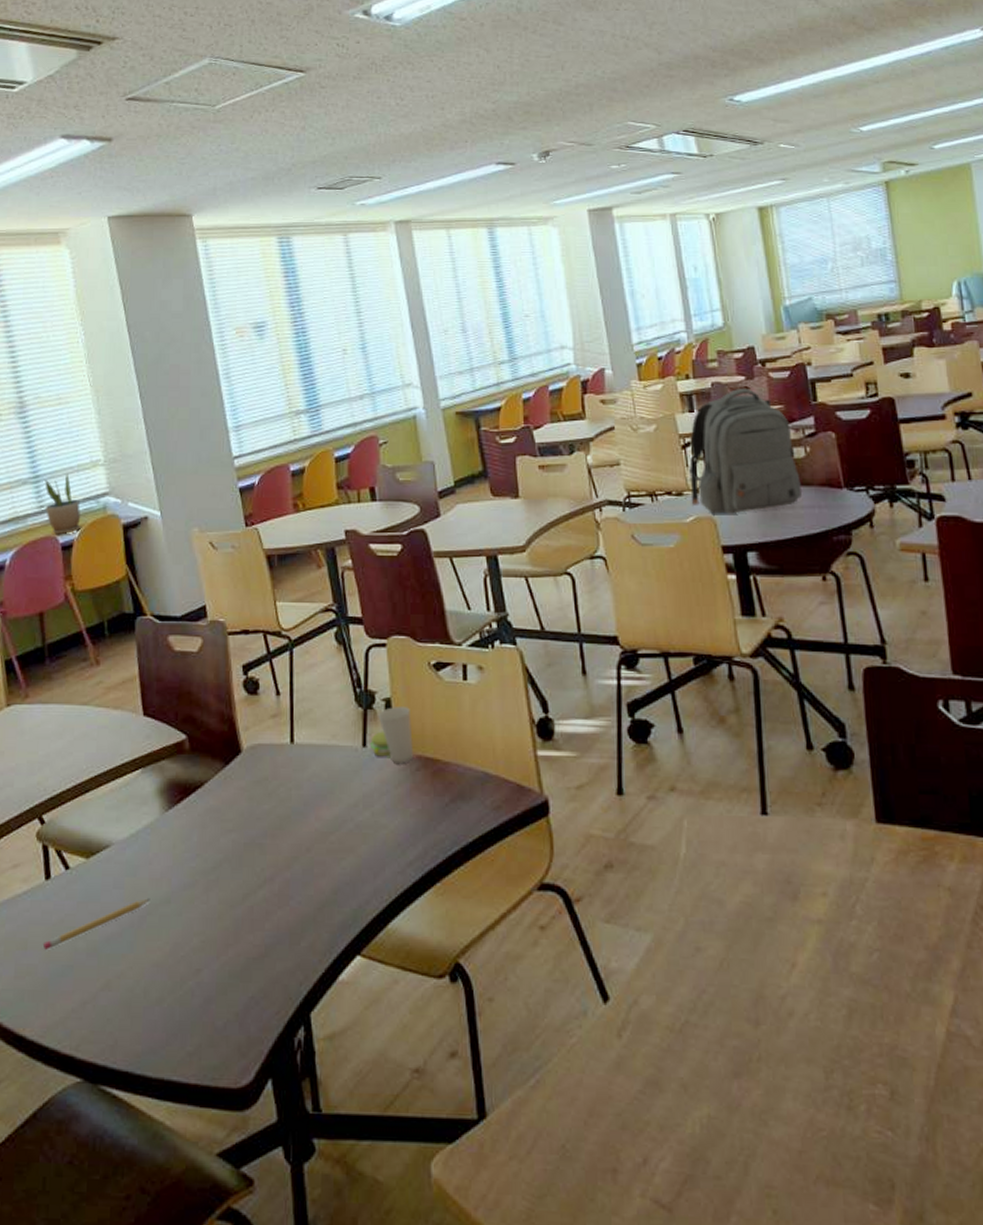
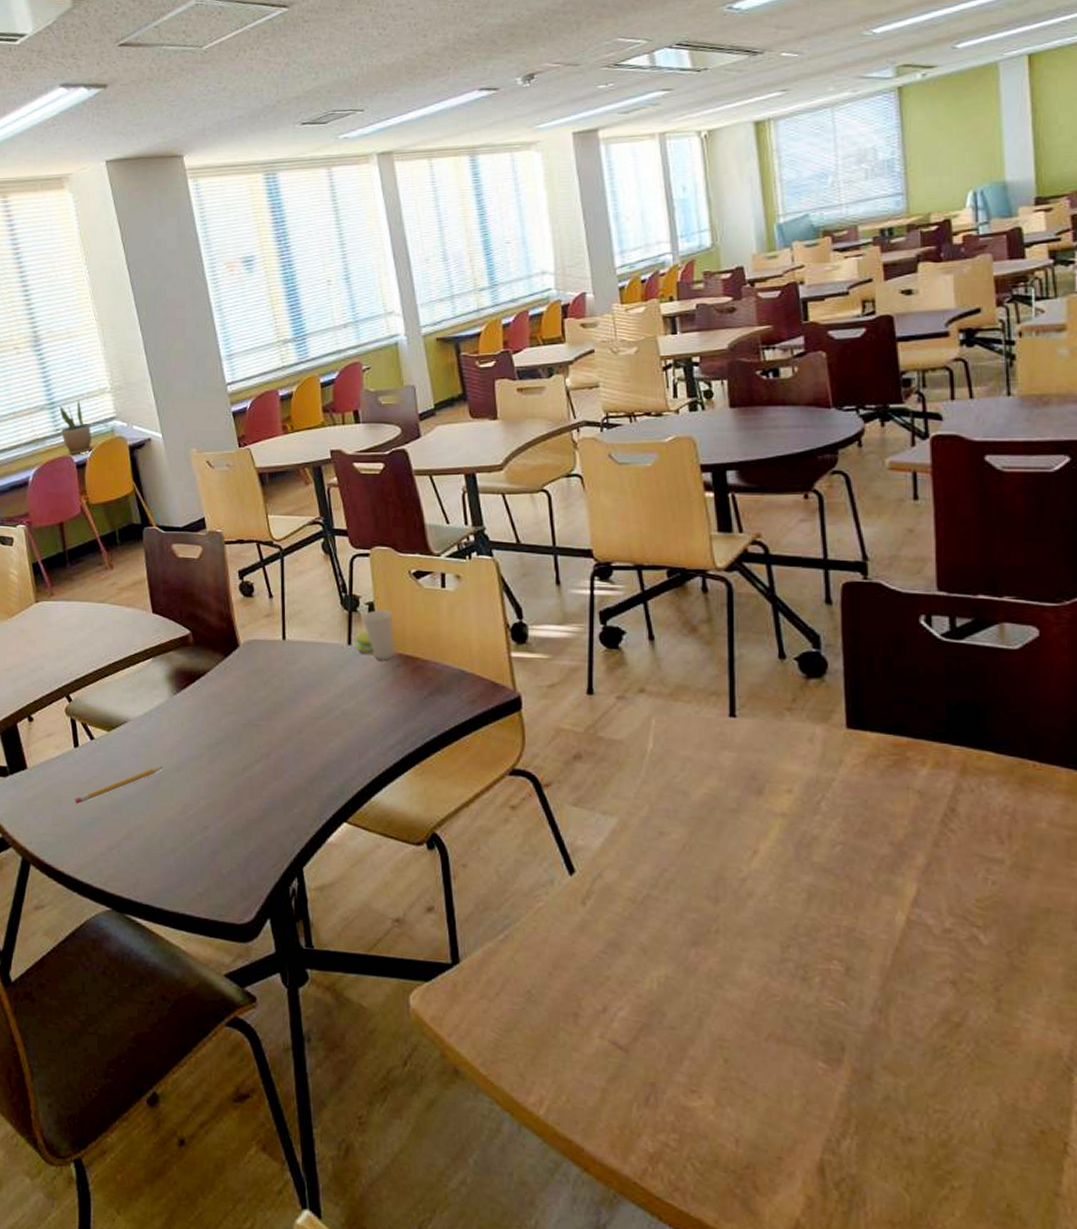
backpack: present [689,389,802,514] -> none [670,310,786,434]

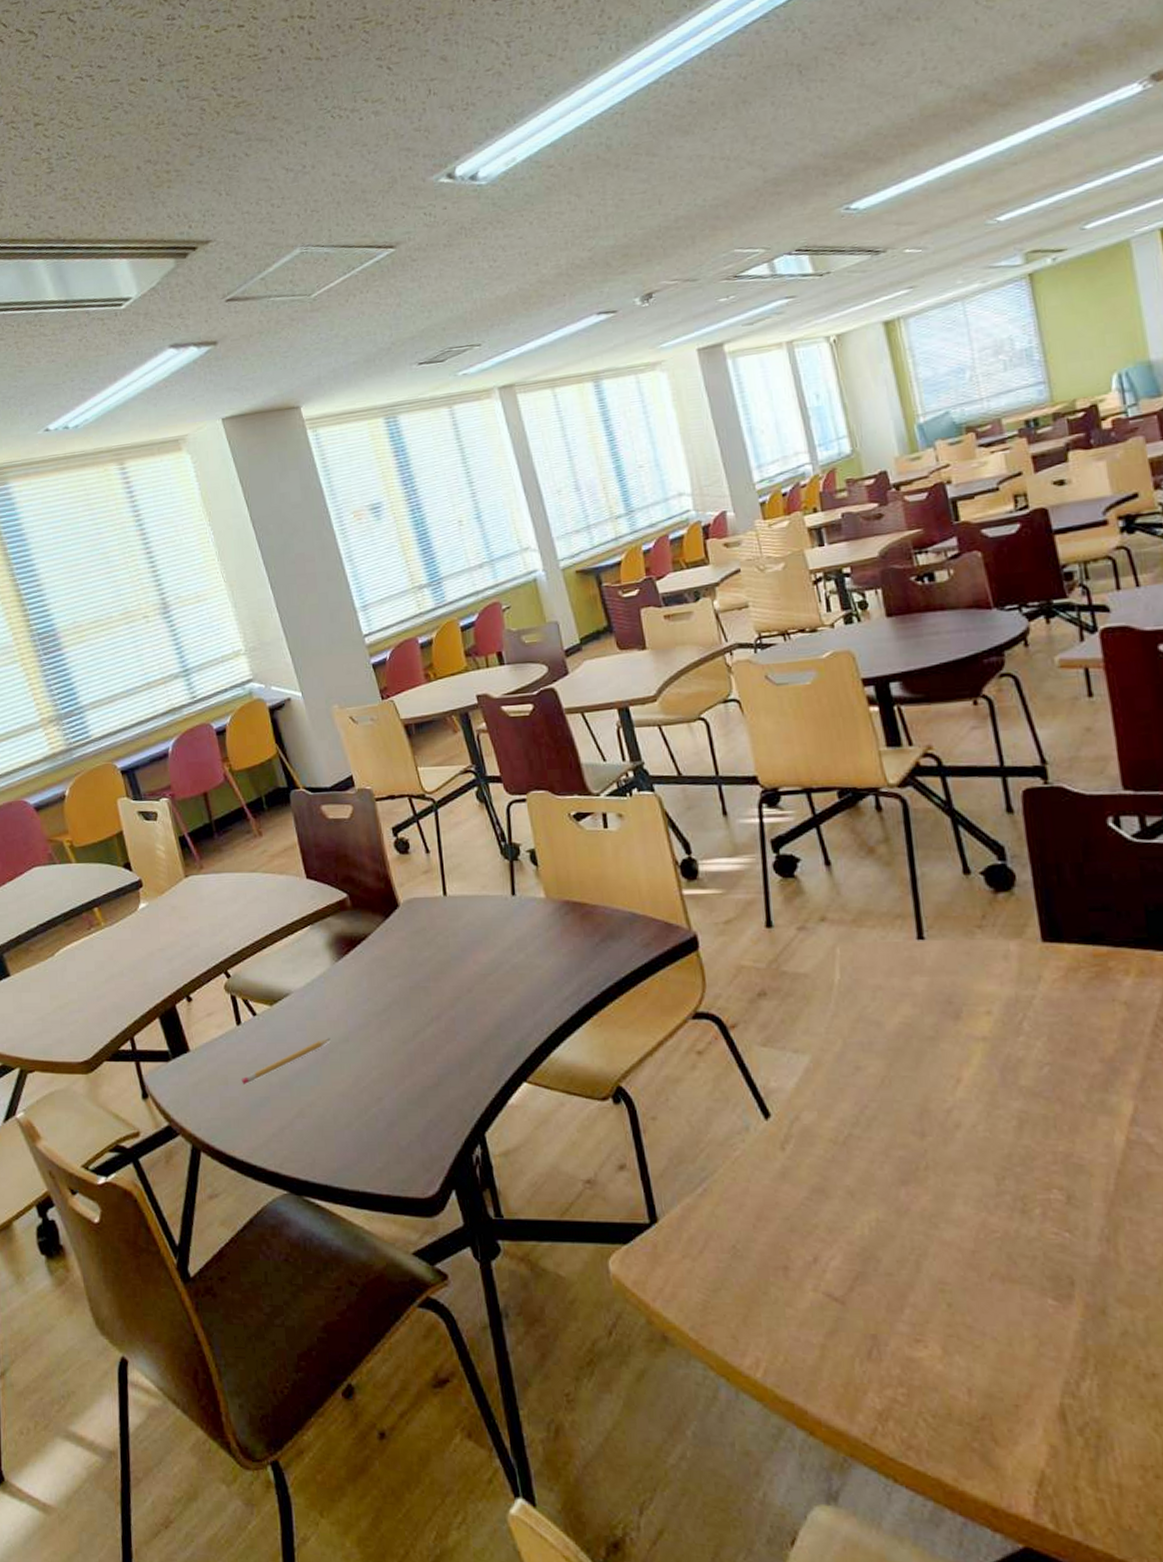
potted plant: present [59,400,92,455] -> none [194,665,231,722]
cup: present [355,610,395,660] -> none [519,856,562,909]

